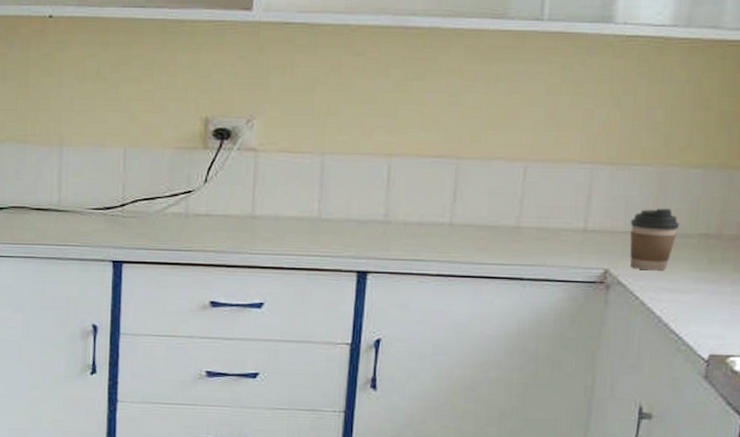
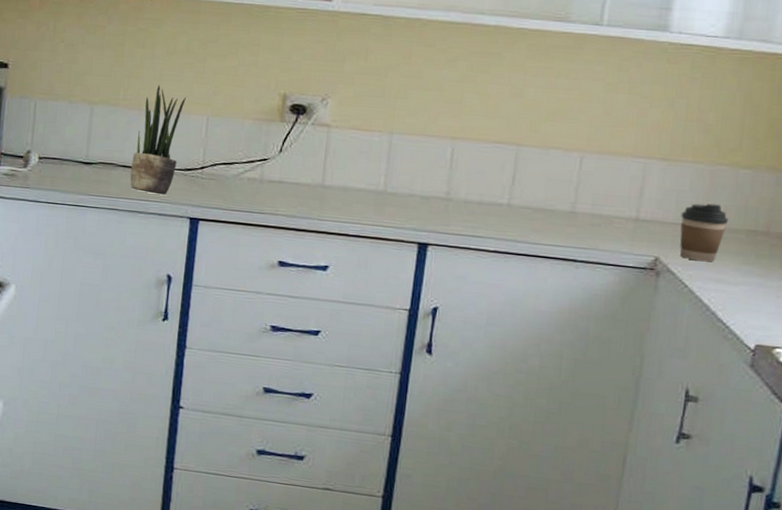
potted plant: none [45,115,101,238] -> present [130,84,187,195]

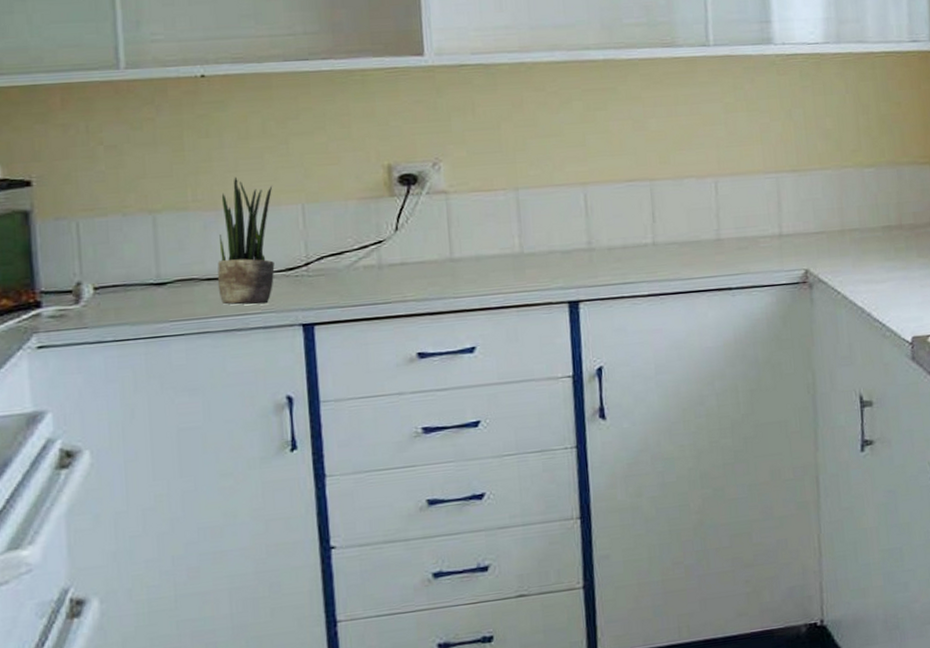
coffee cup: present [679,203,728,262] -> none [820,206,864,266]

